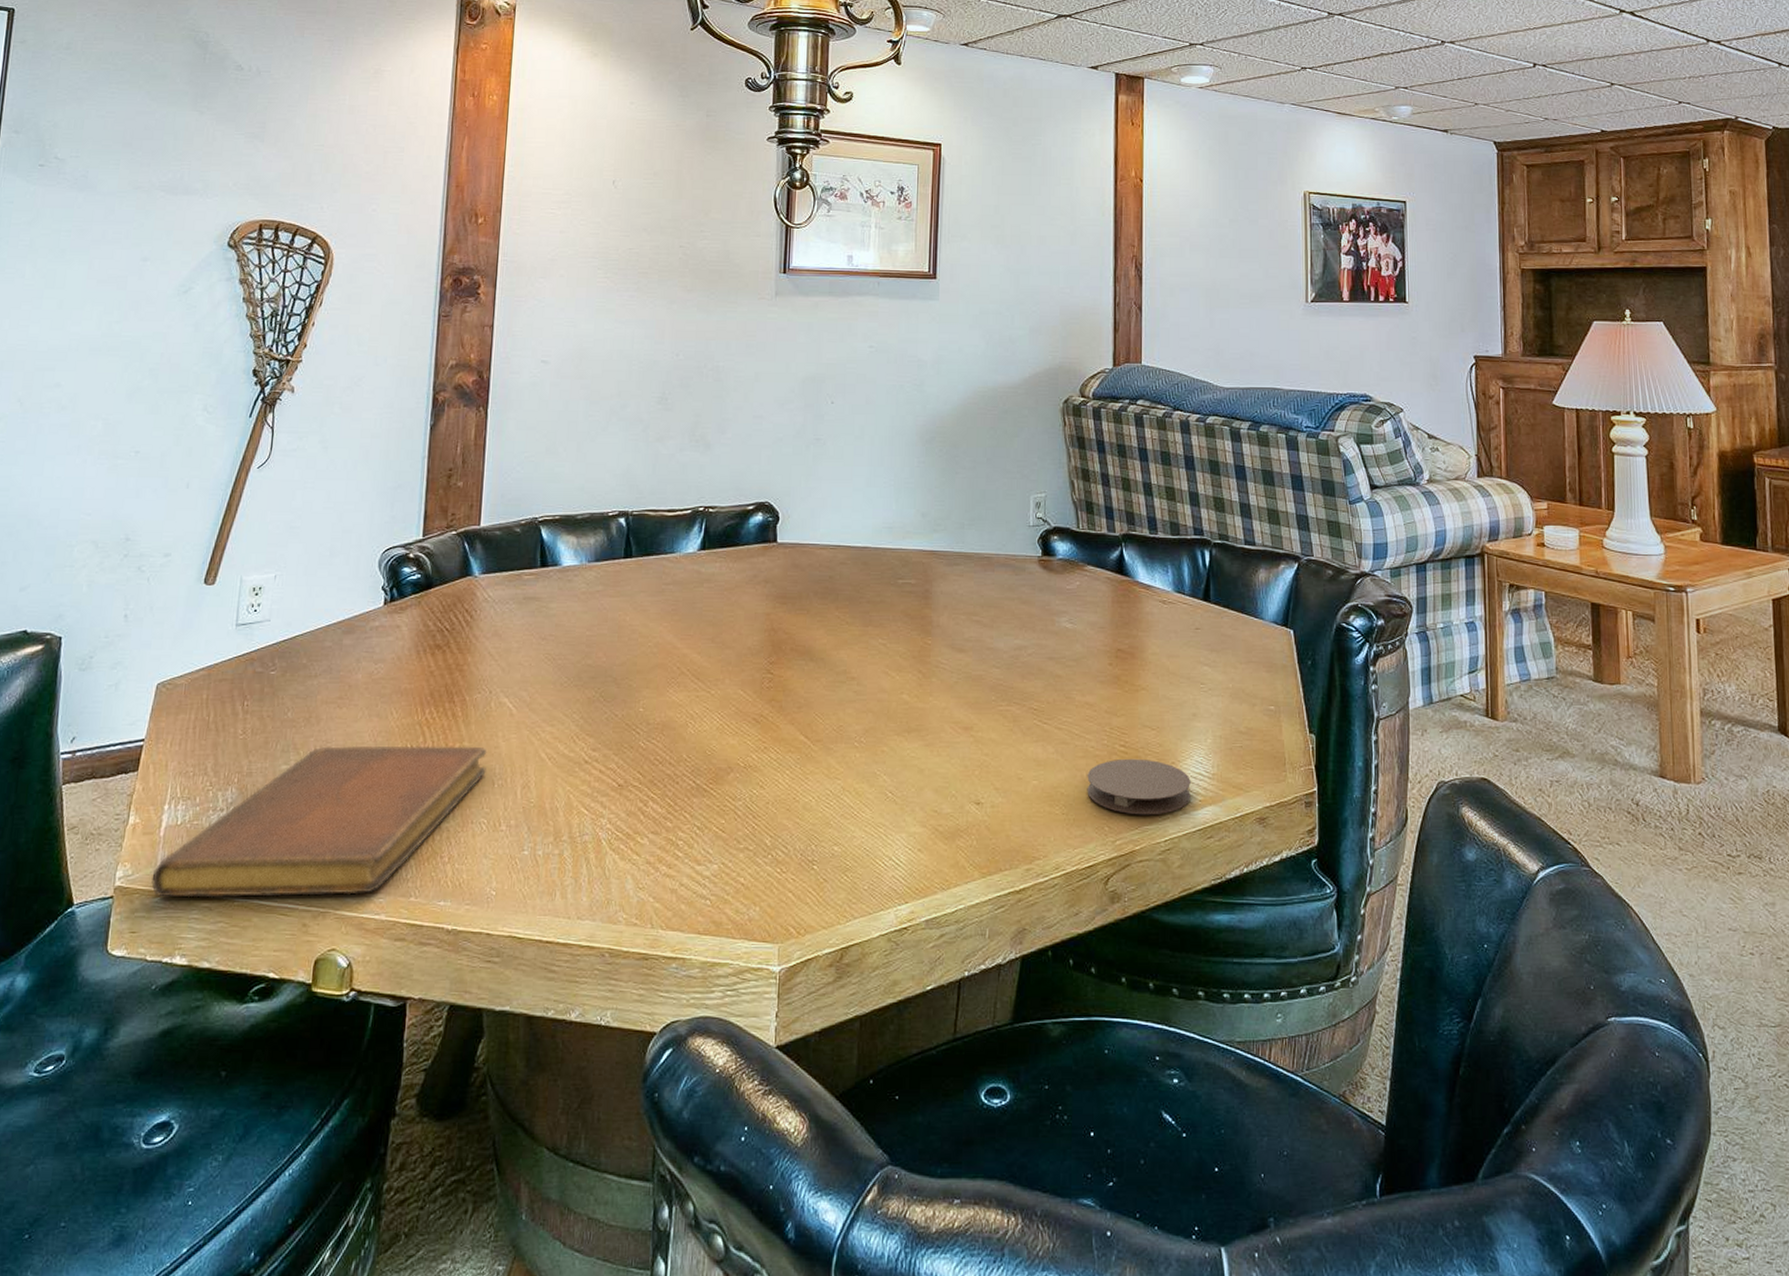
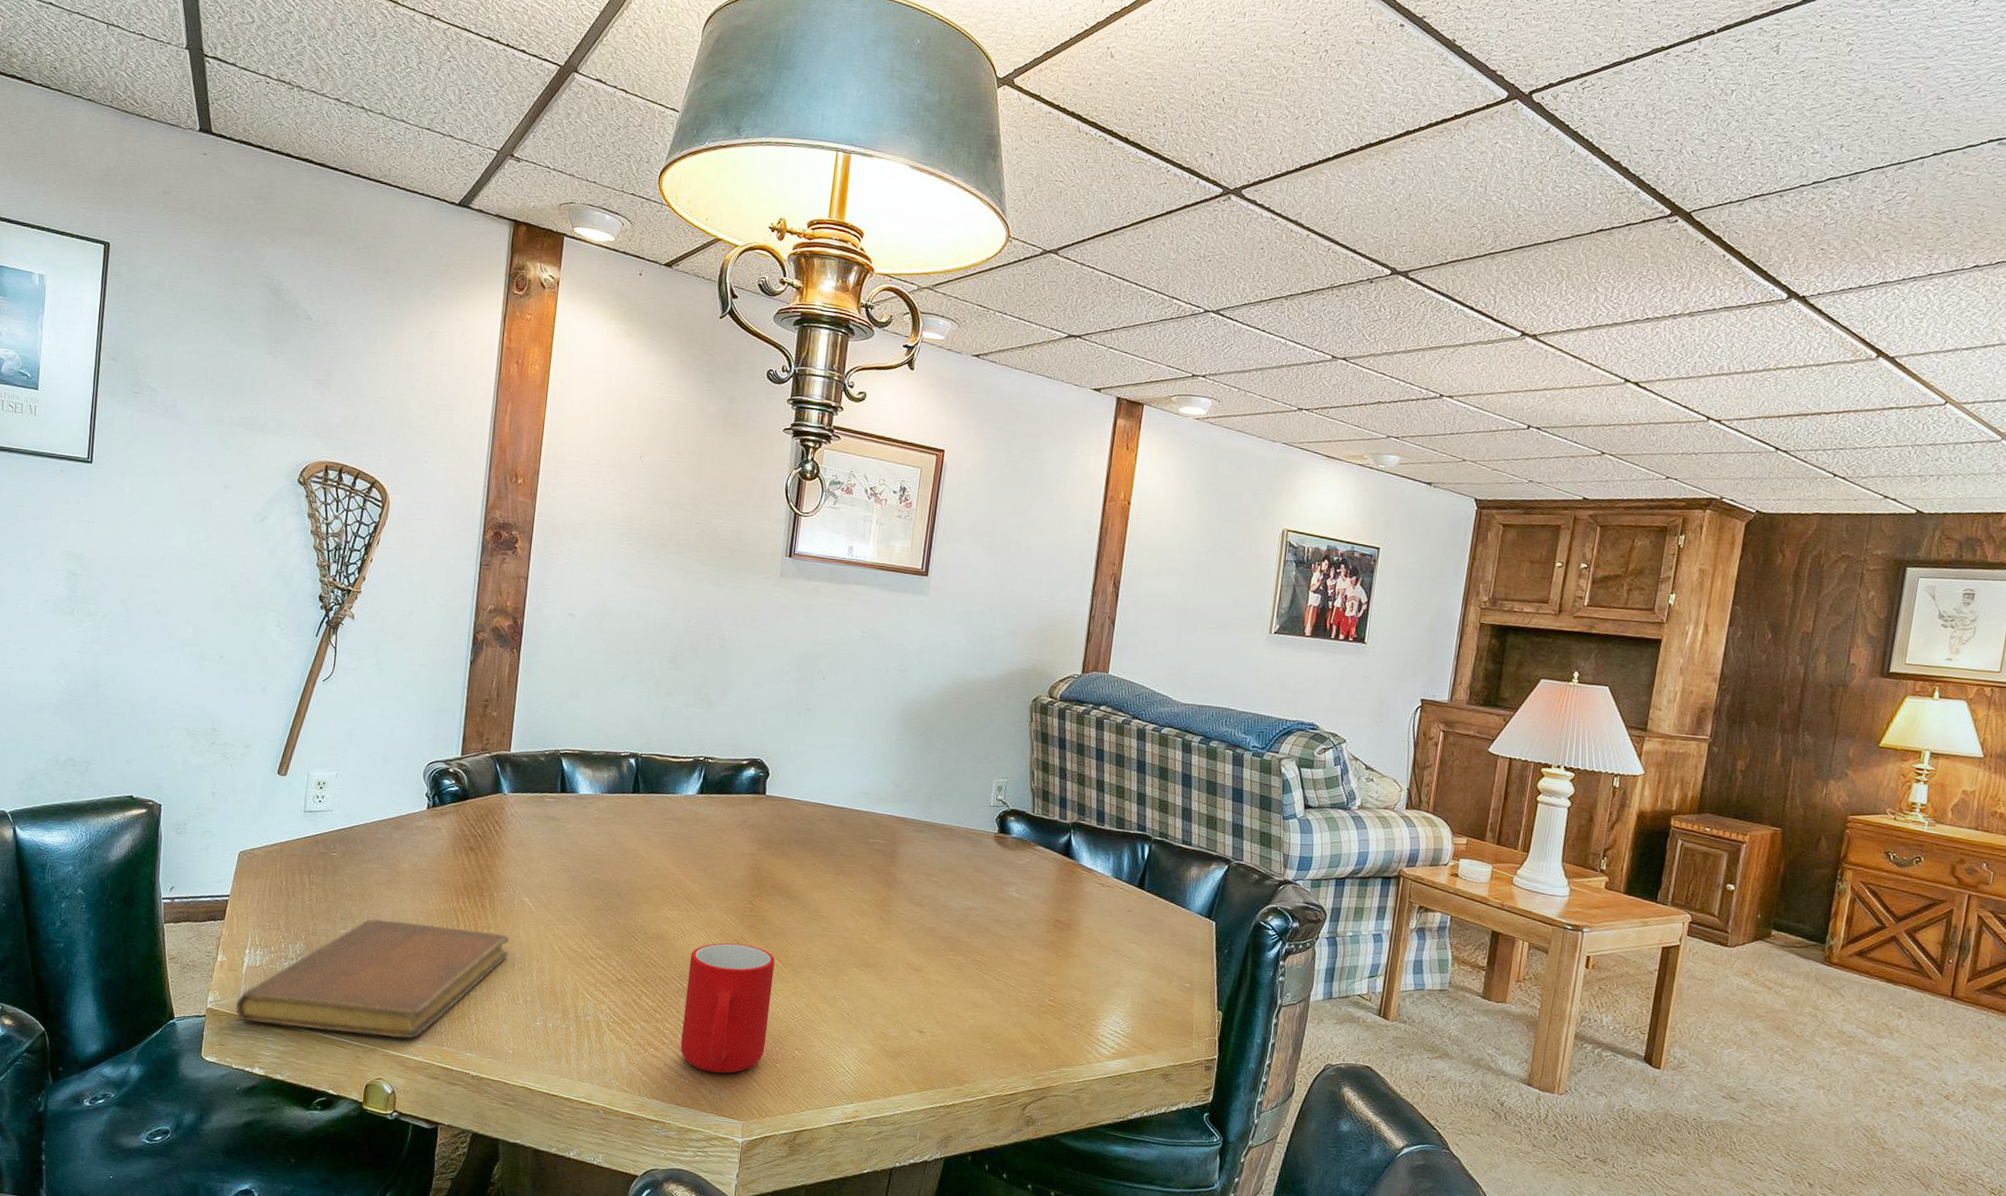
cup: none [697,723,802,887] -> present [680,942,775,1074]
coaster: present [1087,758,1191,815] -> none [1016,1011,1107,1060]

